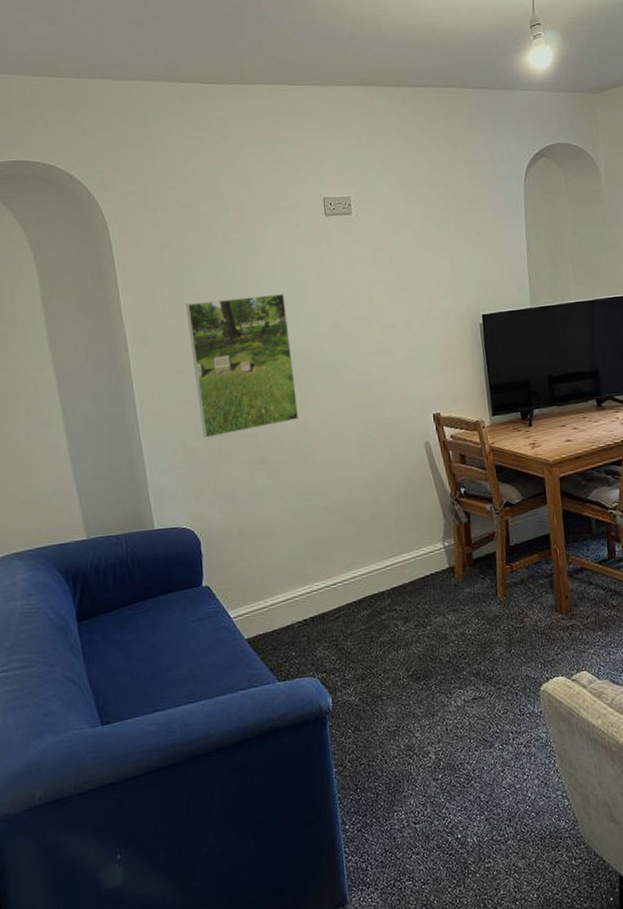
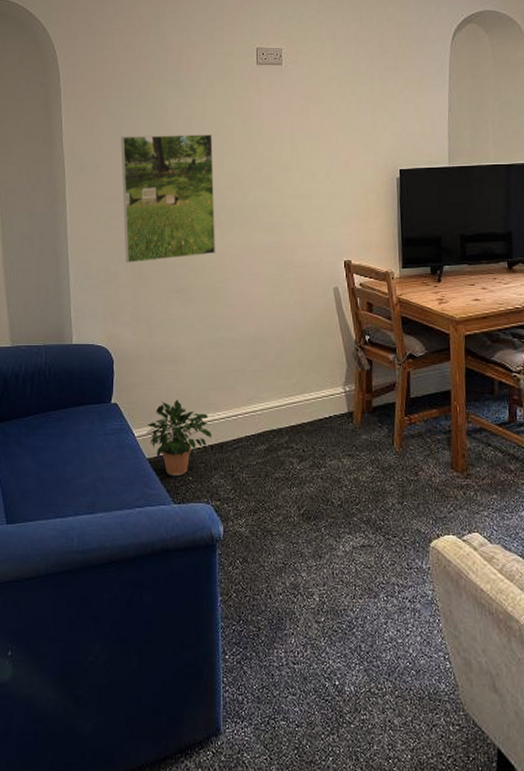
potted plant: none [242,575,312,654] -> present [146,400,211,476]

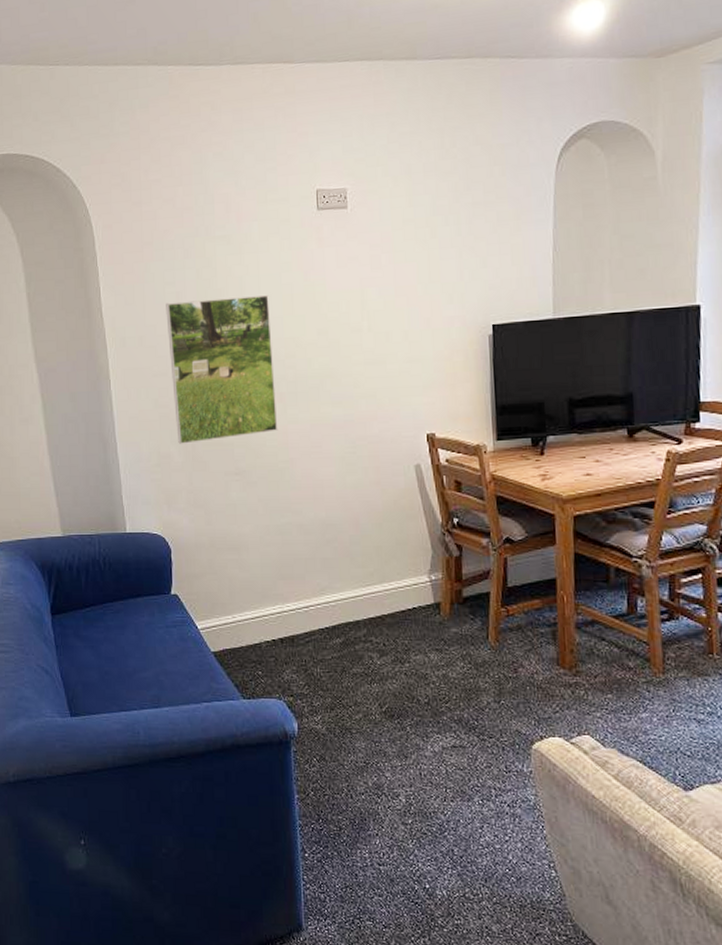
potted plant: present [146,400,211,476] -> none [210,590,281,670]

